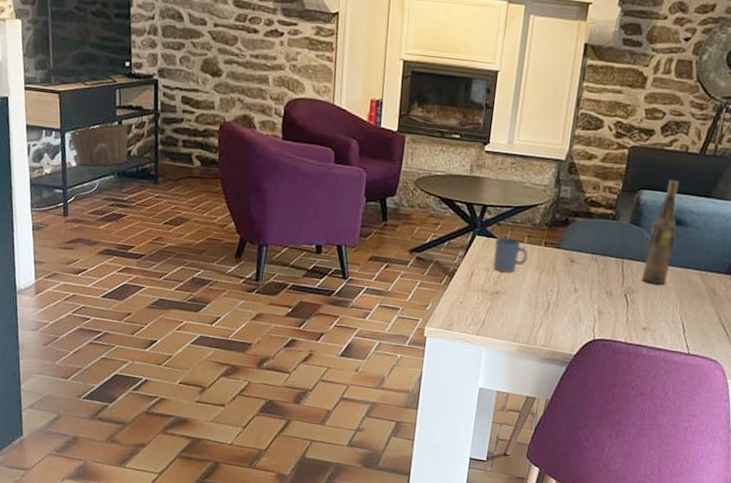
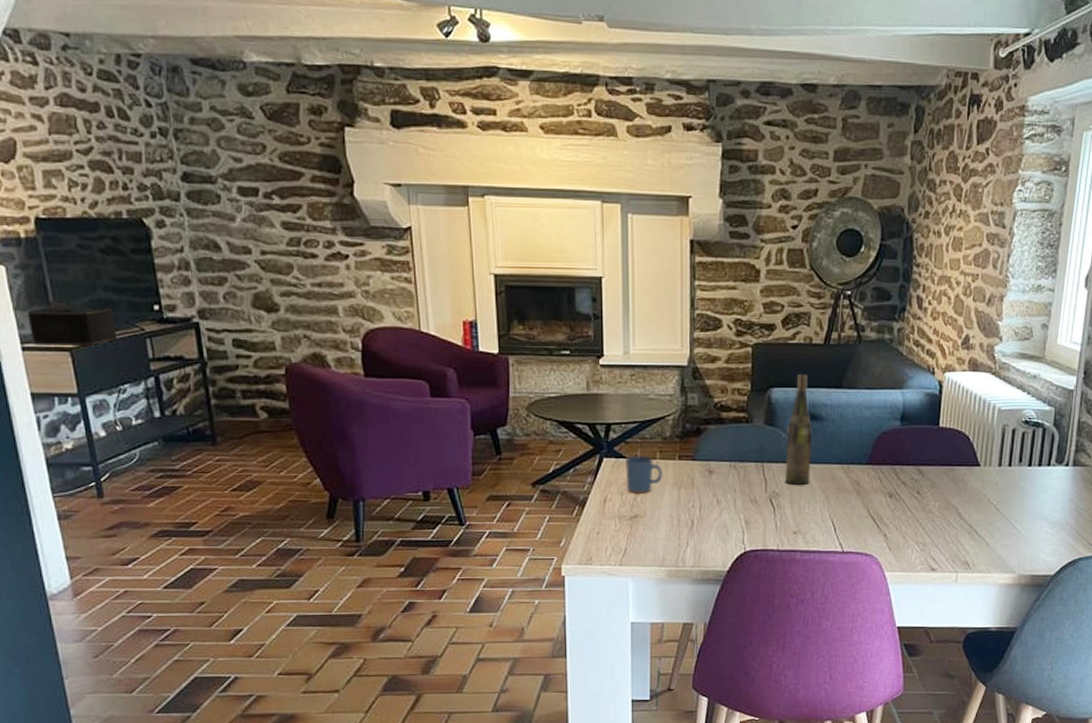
speaker: none [32,51,95,91] -> present [27,300,117,346]
basket: present [69,121,128,167] -> none [90,378,173,436]

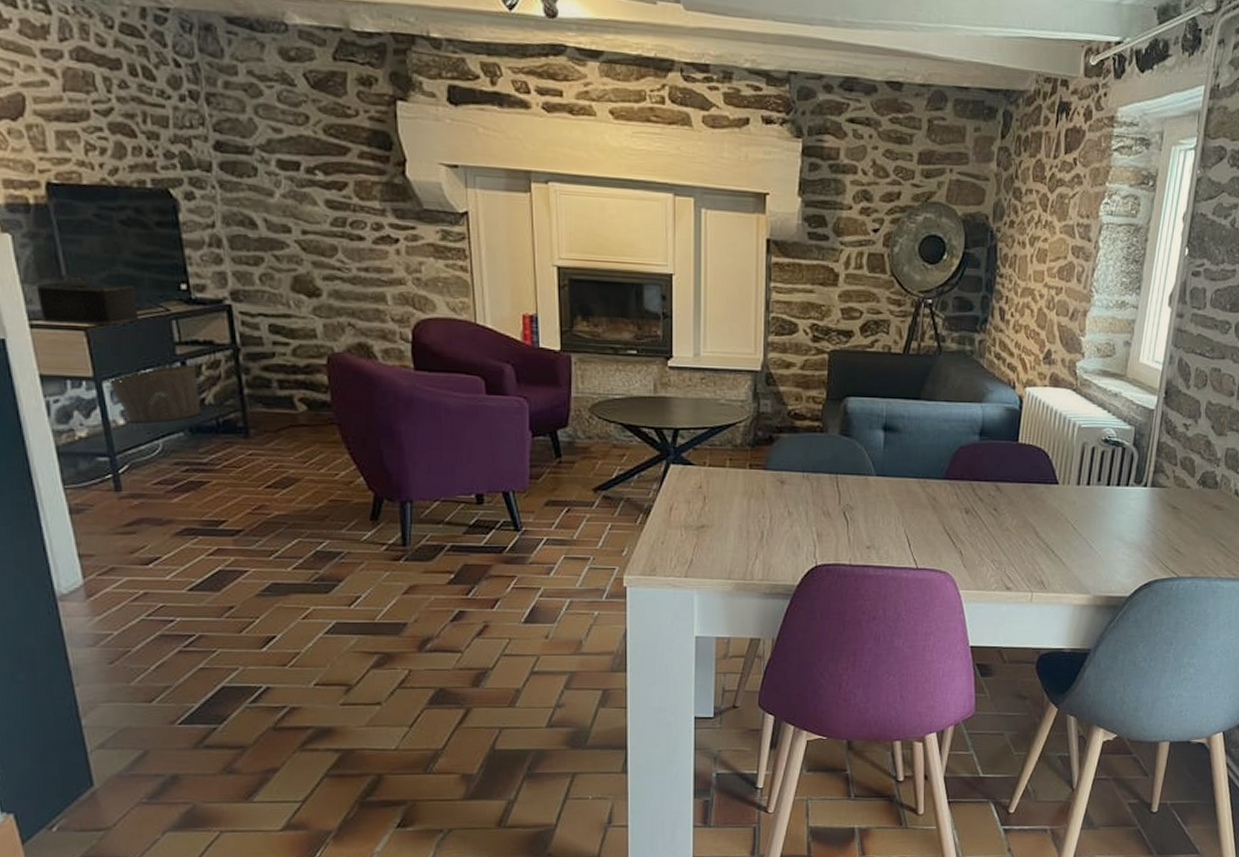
basket: none [90,378,173,436] -> present [108,362,201,425]
mug: present [624,456,663,494] -> none [692,463,732,503]
wine bottle: present [784,373,812,485] -> none [859,383,889,498]

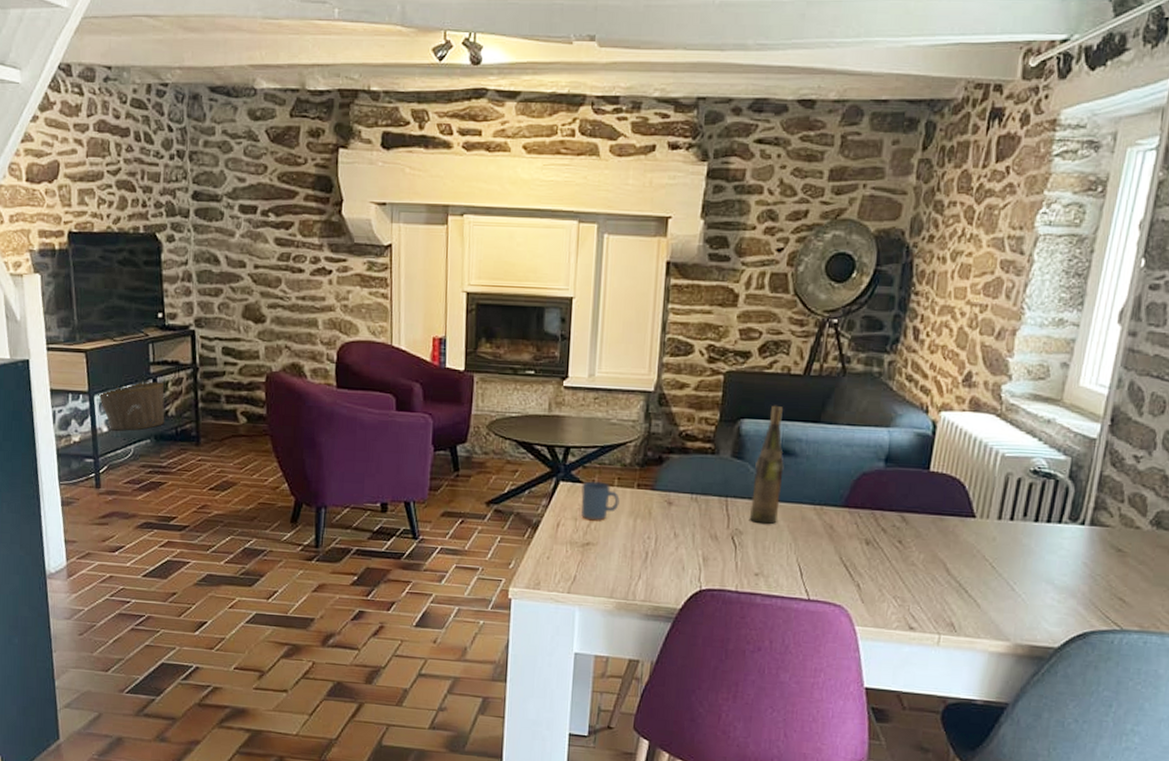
speaker: present [36,274,138,326] -> none [54,306,125,348]
mug: none [692,463,732,503] -> present [580,481,620,521]
wine bottle: none [859,383,889,498] -> present [749,405,784,524]

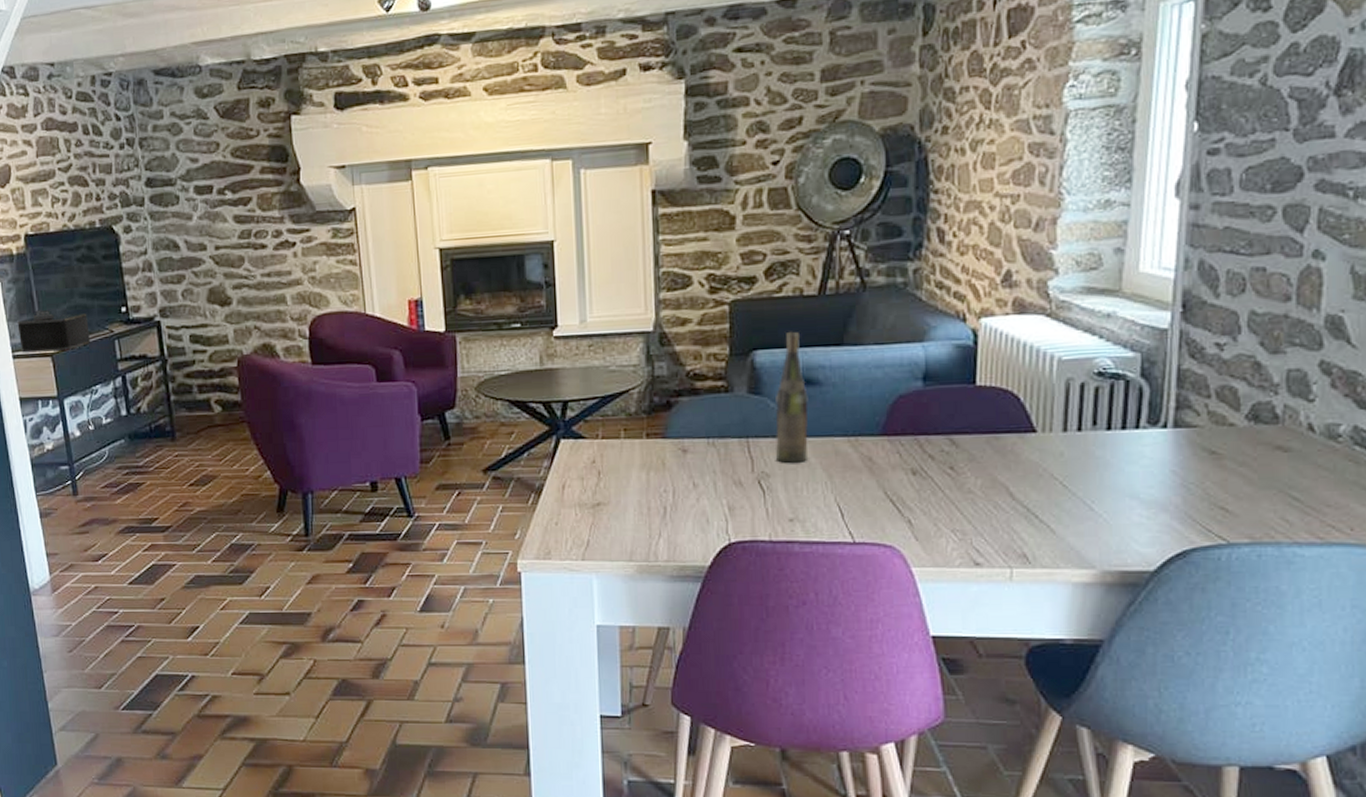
speaker: none [54,306,125,348] -> present [17,309,90,353]
basket: present [98,380,165,432] -> none [68,377,138,435]
mug: present [580,481,620,521] -> none [584,435,629,479]

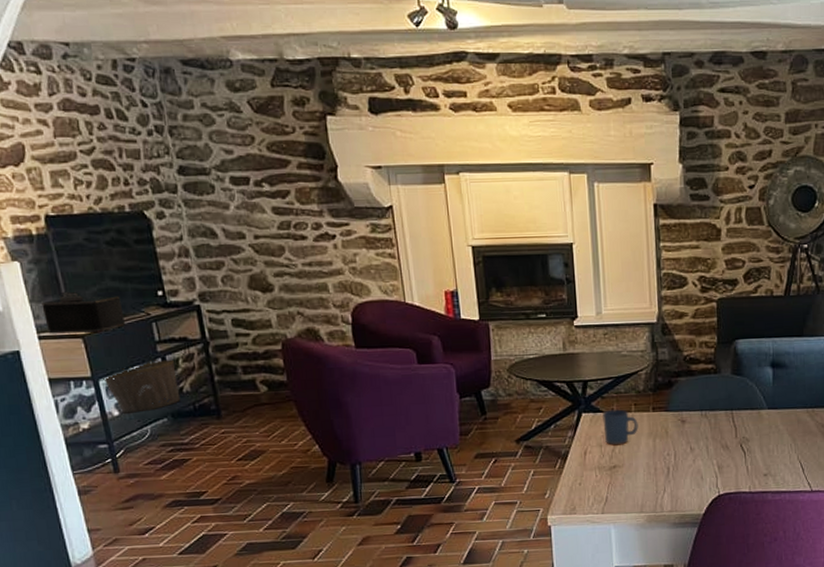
basket: none [68,377,138,435] -> present [103,359,181,415]
mug: none [584,435,629,479] -> present [601,409,639,446]
wine bottle: present [774,331,809,463] -> none [752,324,778,430]

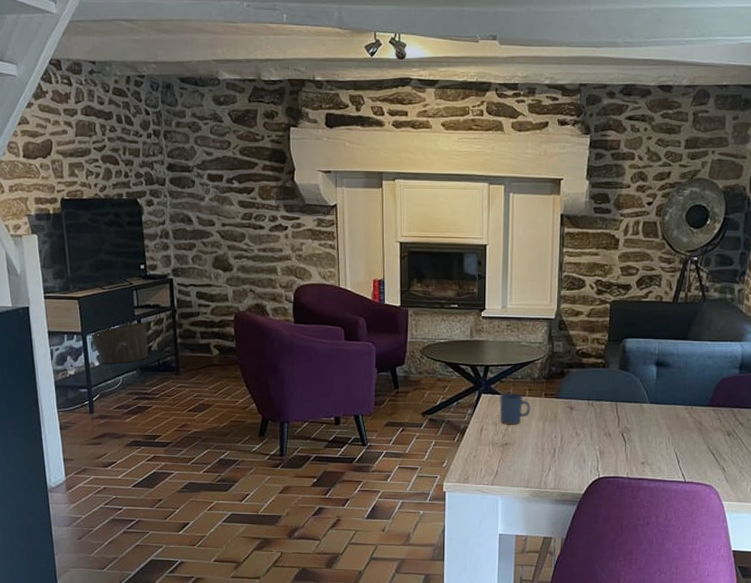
speaker: present [41,291,125,334] -> none [50,261,112,296]

